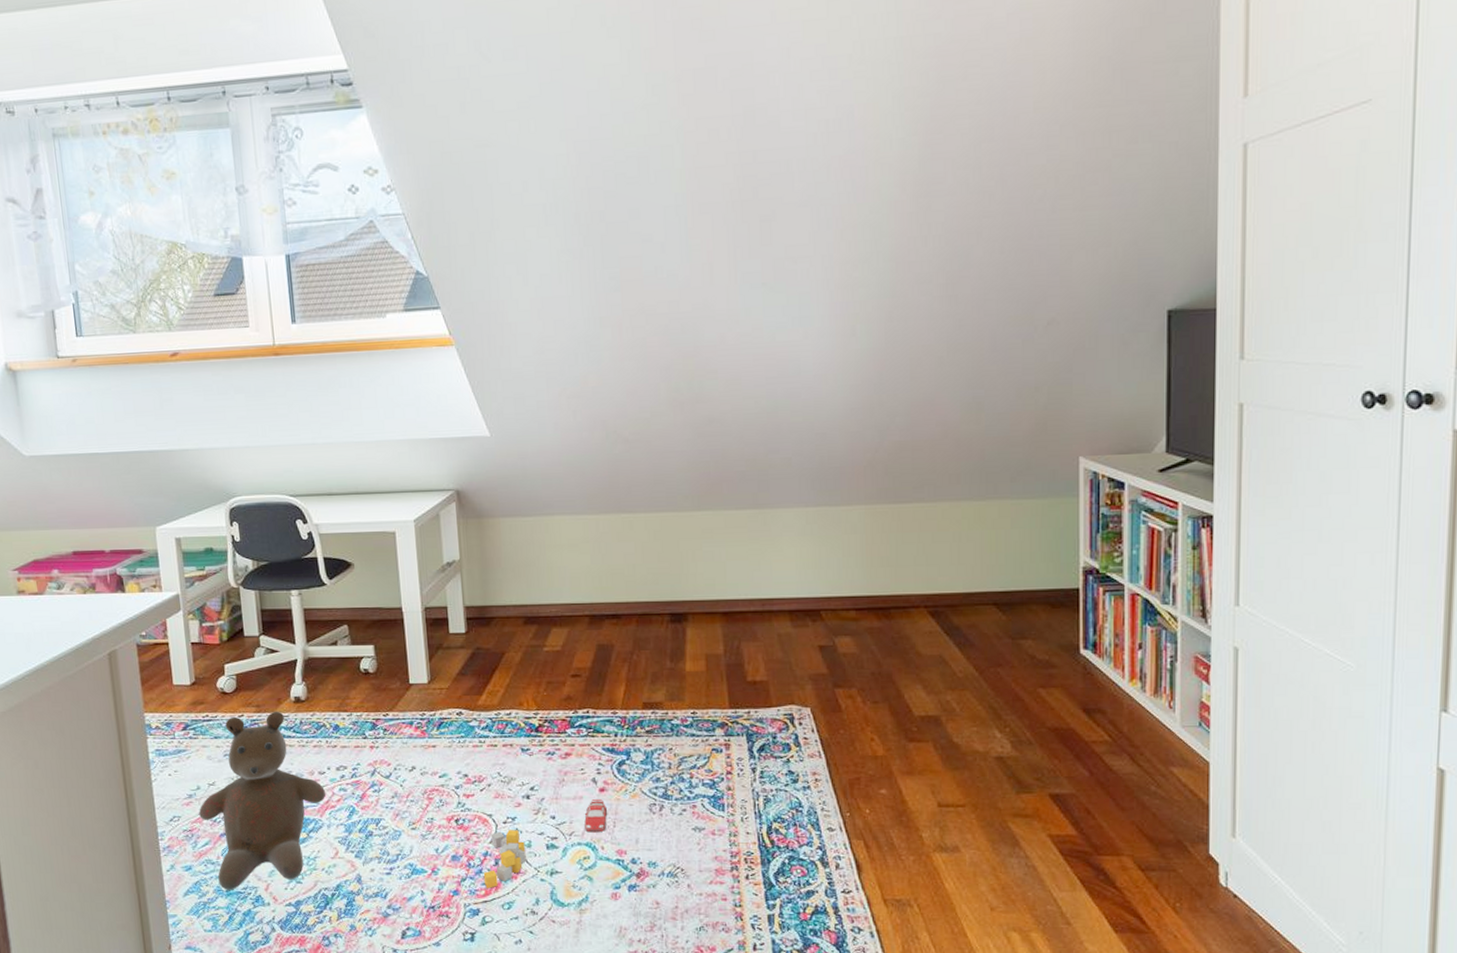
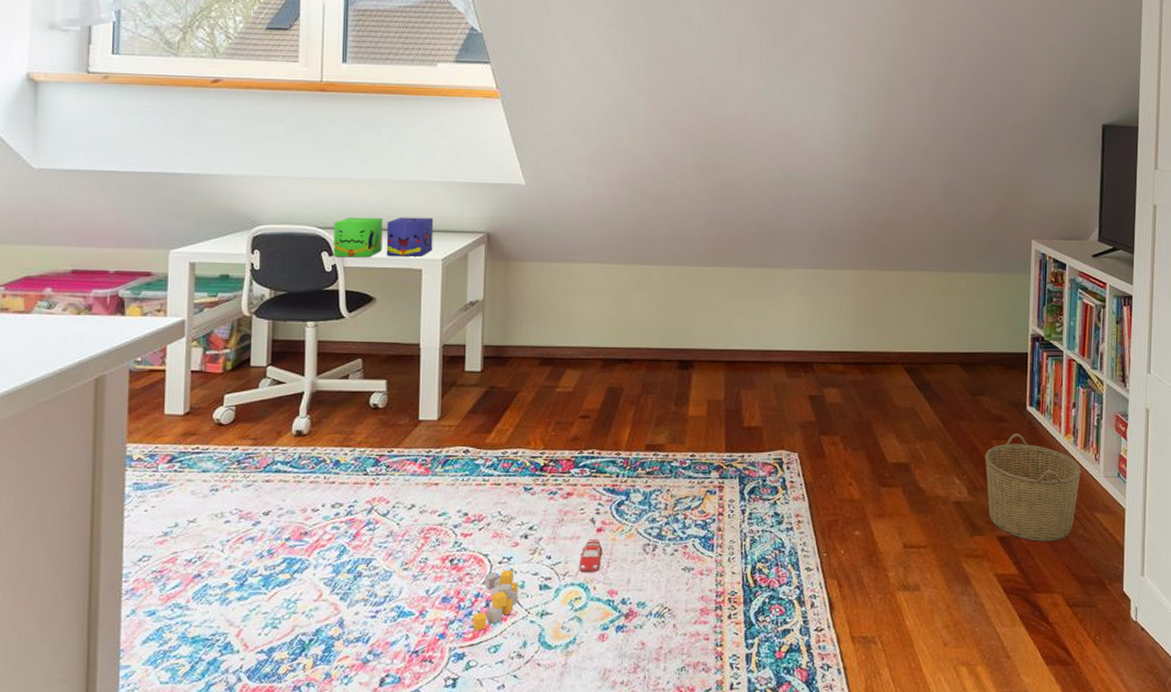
teddy bear: present [199,711,326,890] -> none [173,444,317,637]
toy box: none [304,478,404,525] -> present [333,217,434,258]
basket: none [1030,680,1152,800] -> present [984,434,1081,542]

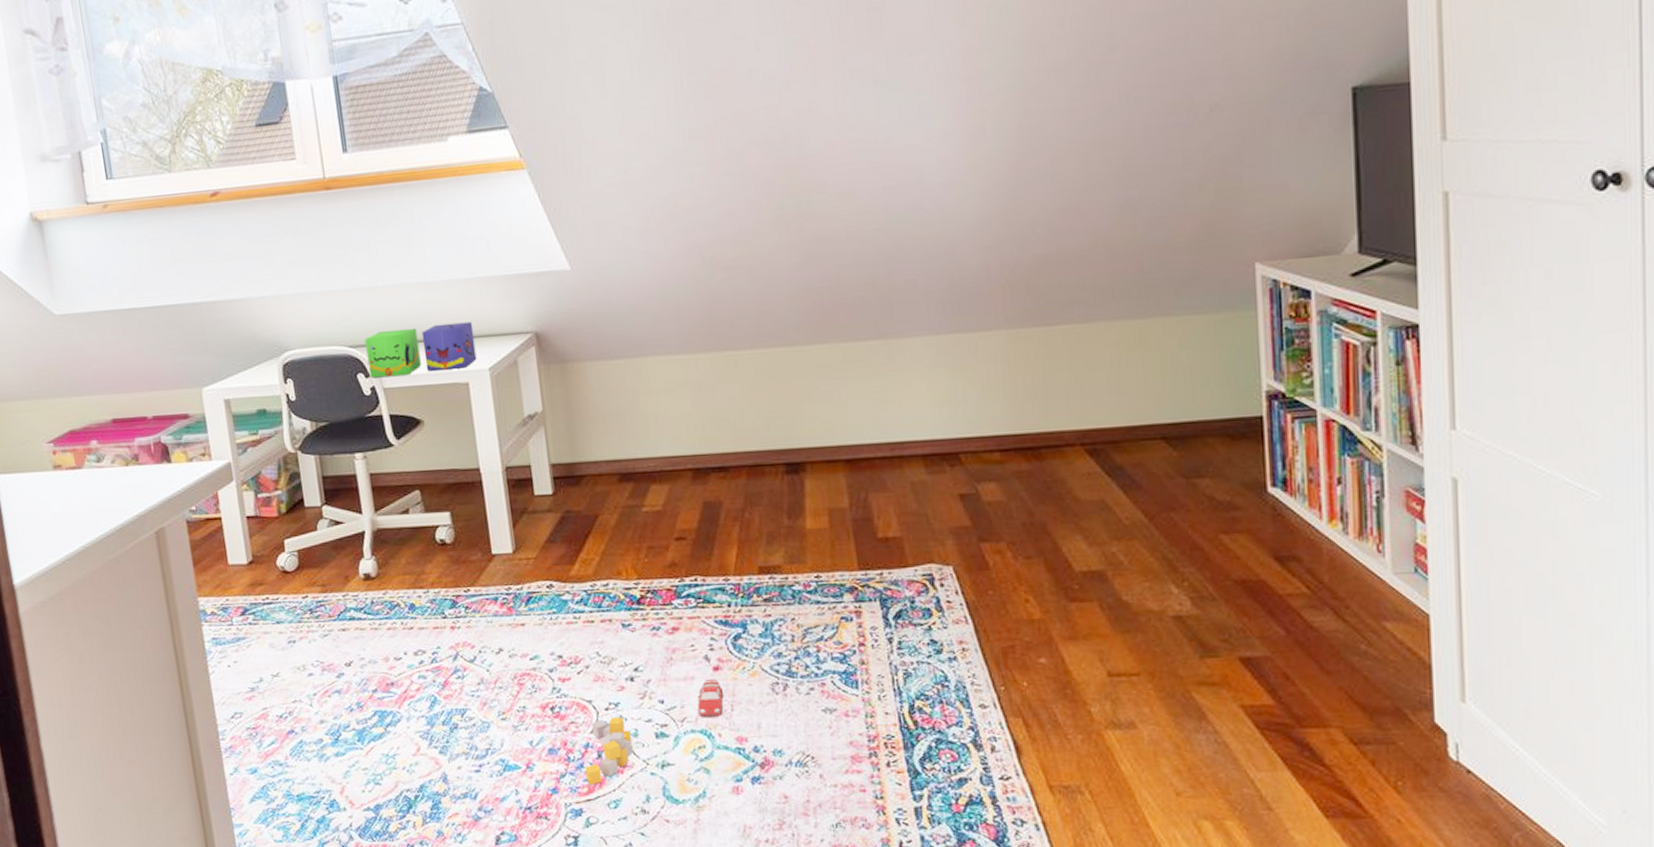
basket: present [984,434,1081,542] -> none [1211,524,1358,663]

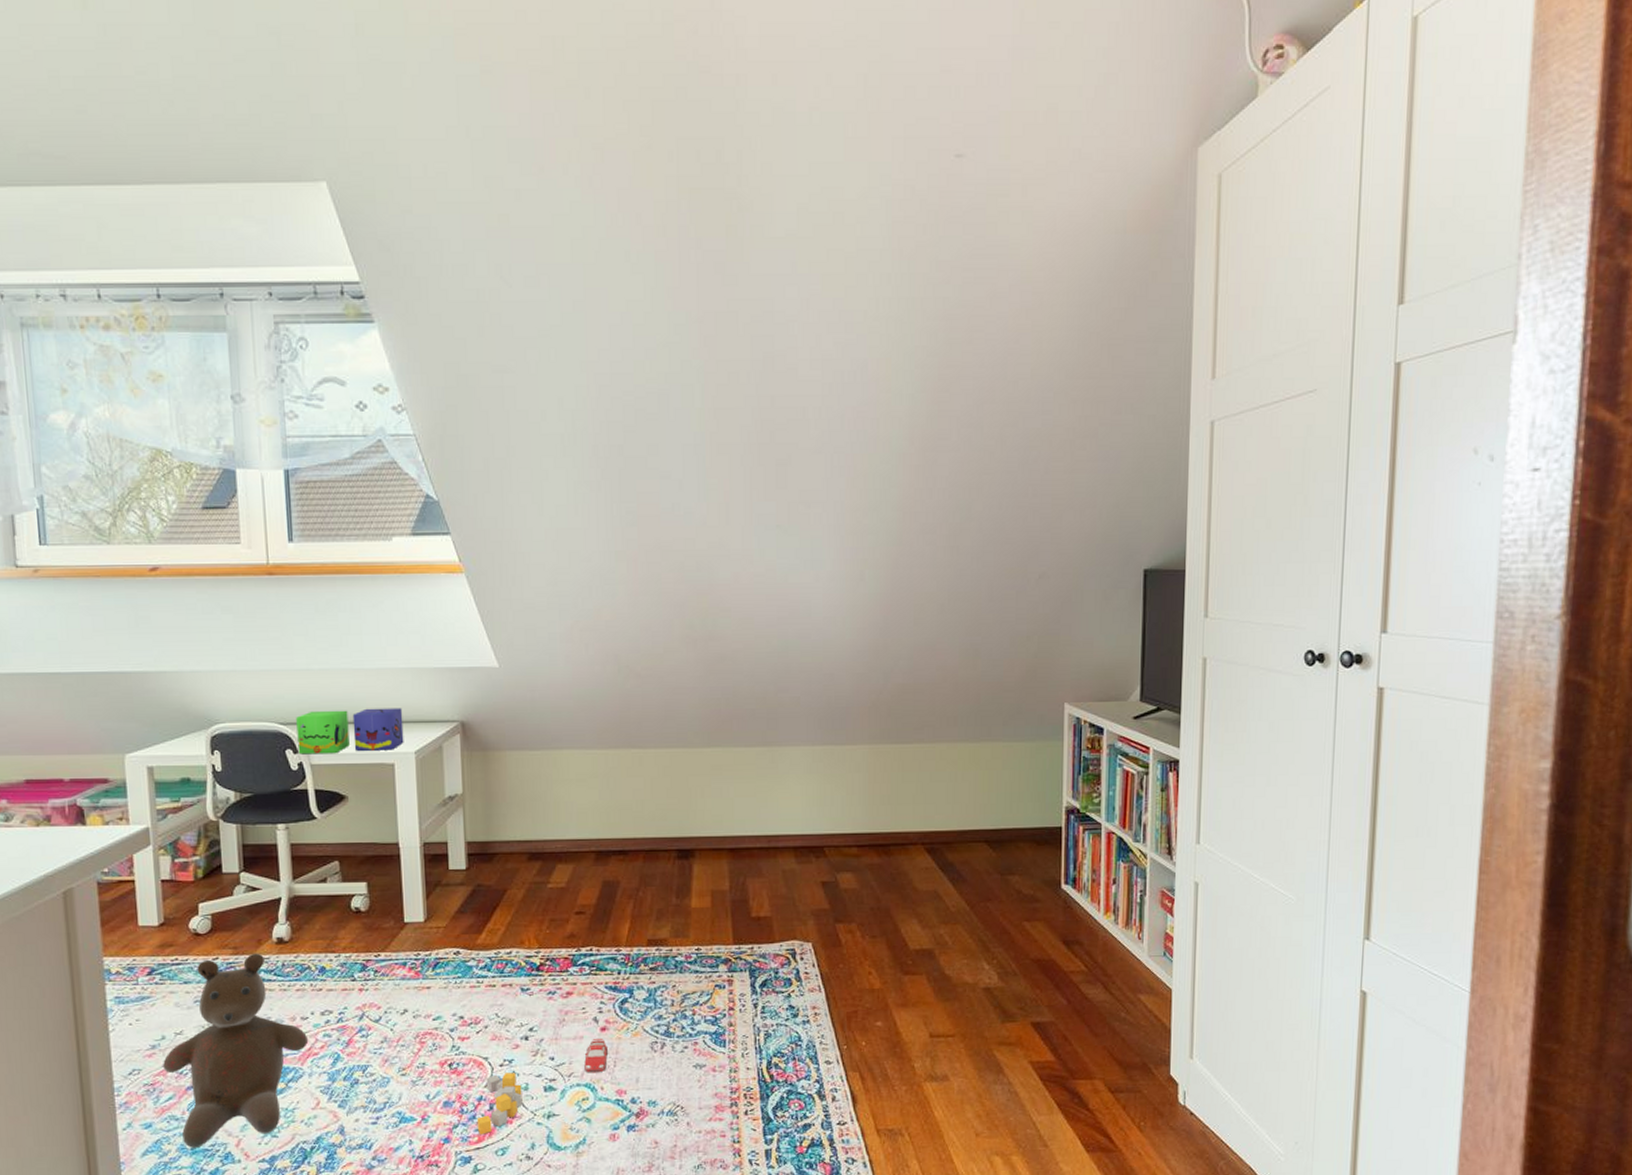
teddy bear: none [263,590,404,794] -> present [163,953,309,1148]

